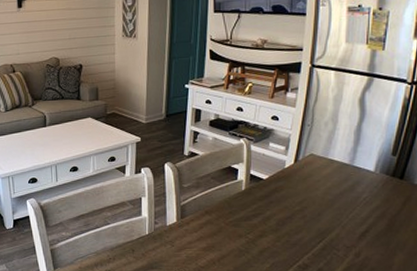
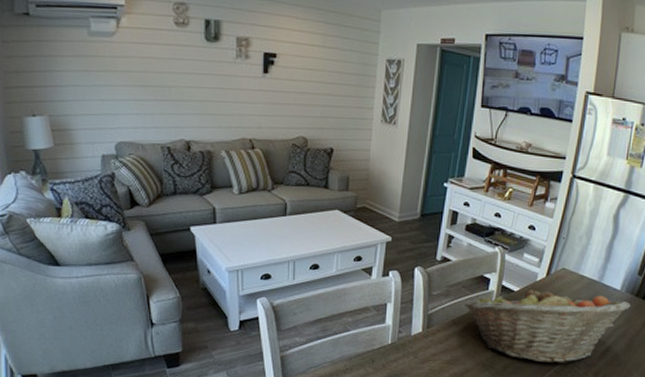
fruit basket: none [214,173,388,246] -> present [464,286,631,363]

